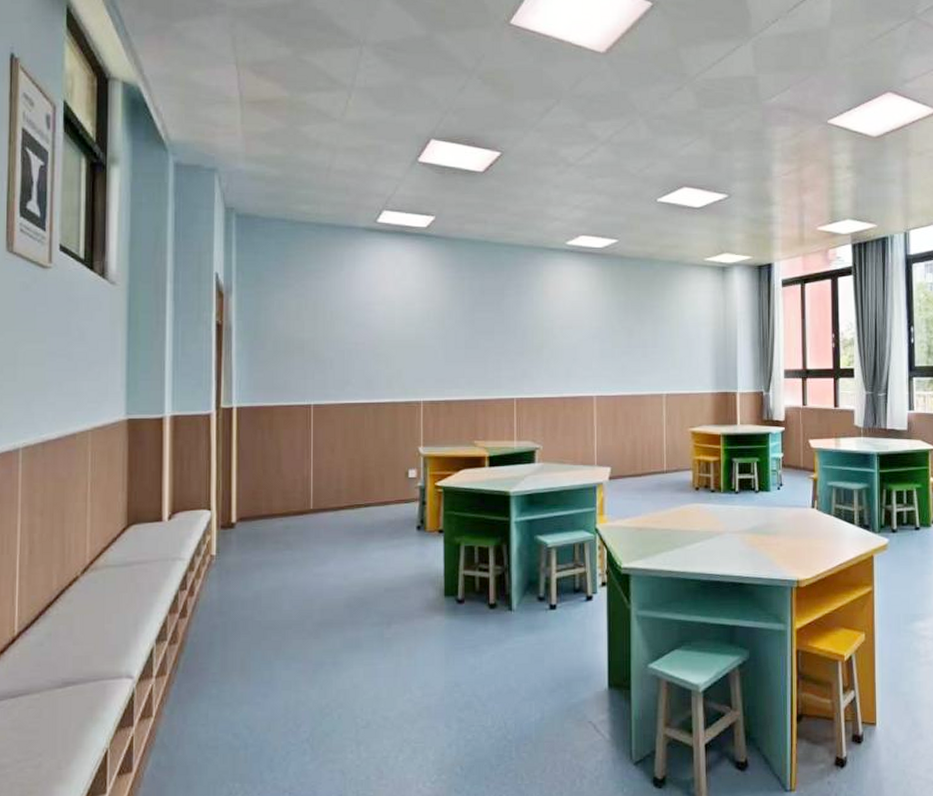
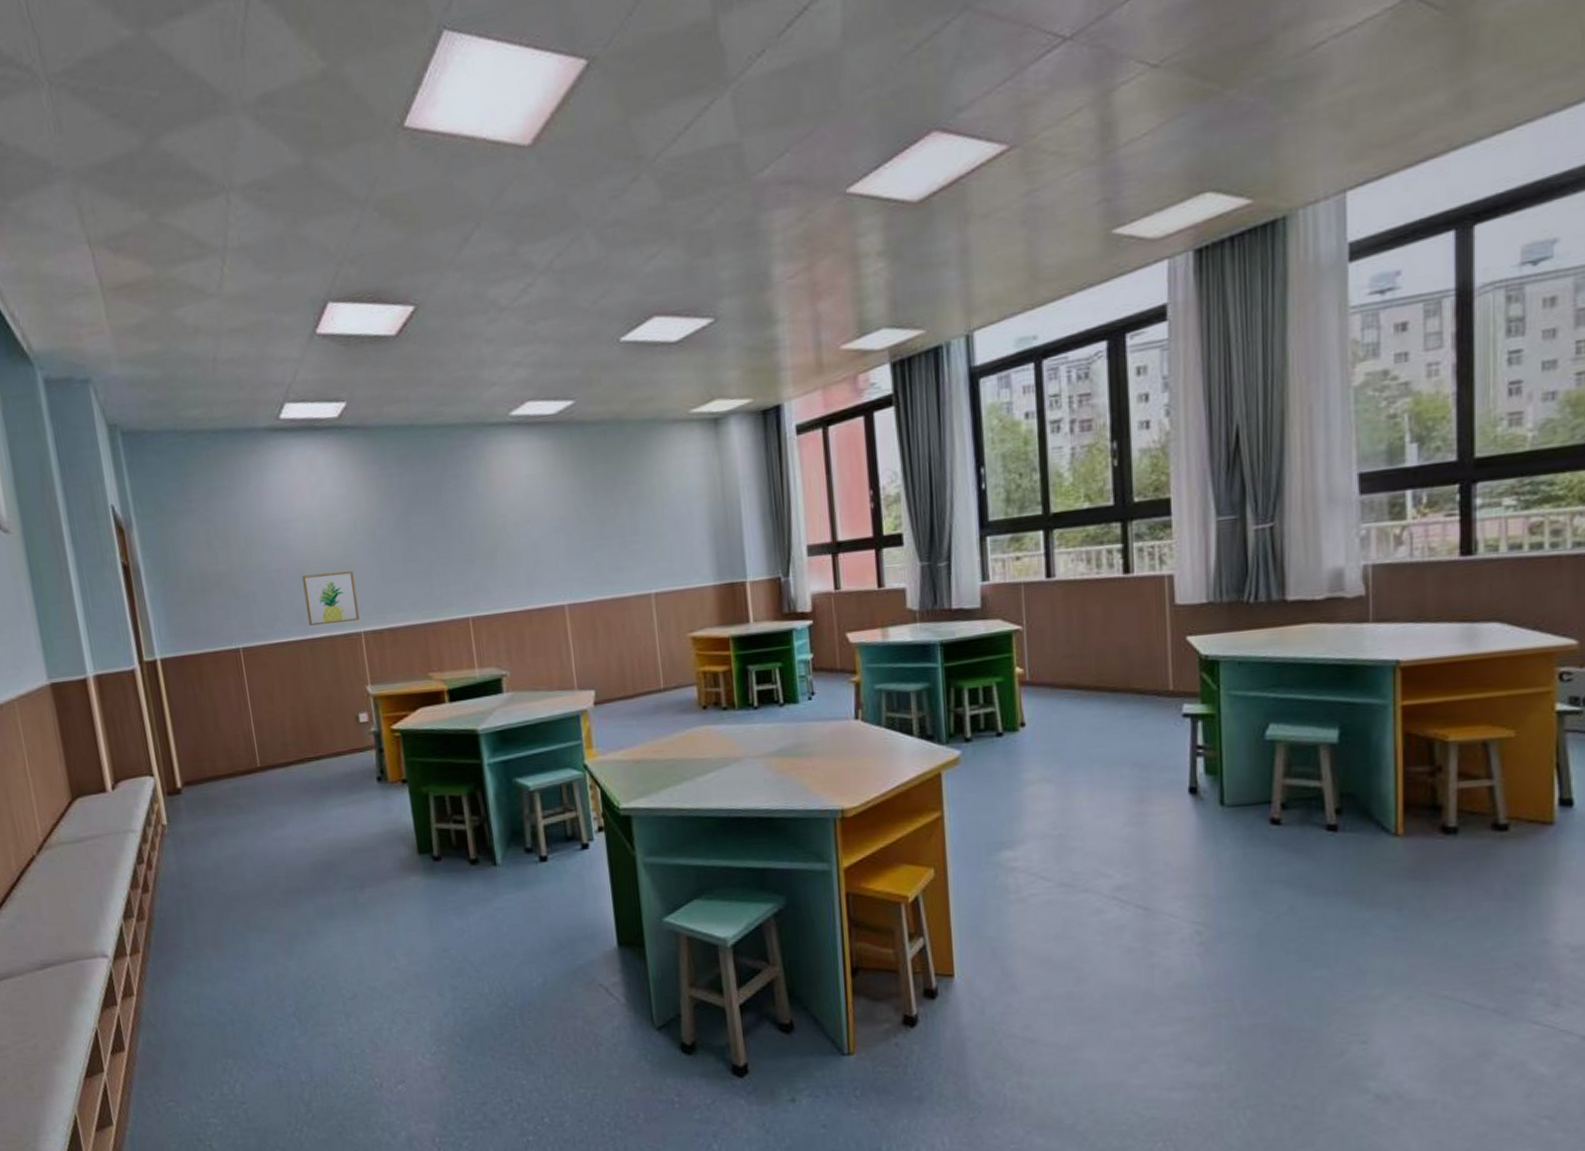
wall art: none [376,349,421,391] -> present [302,571,360,625]

